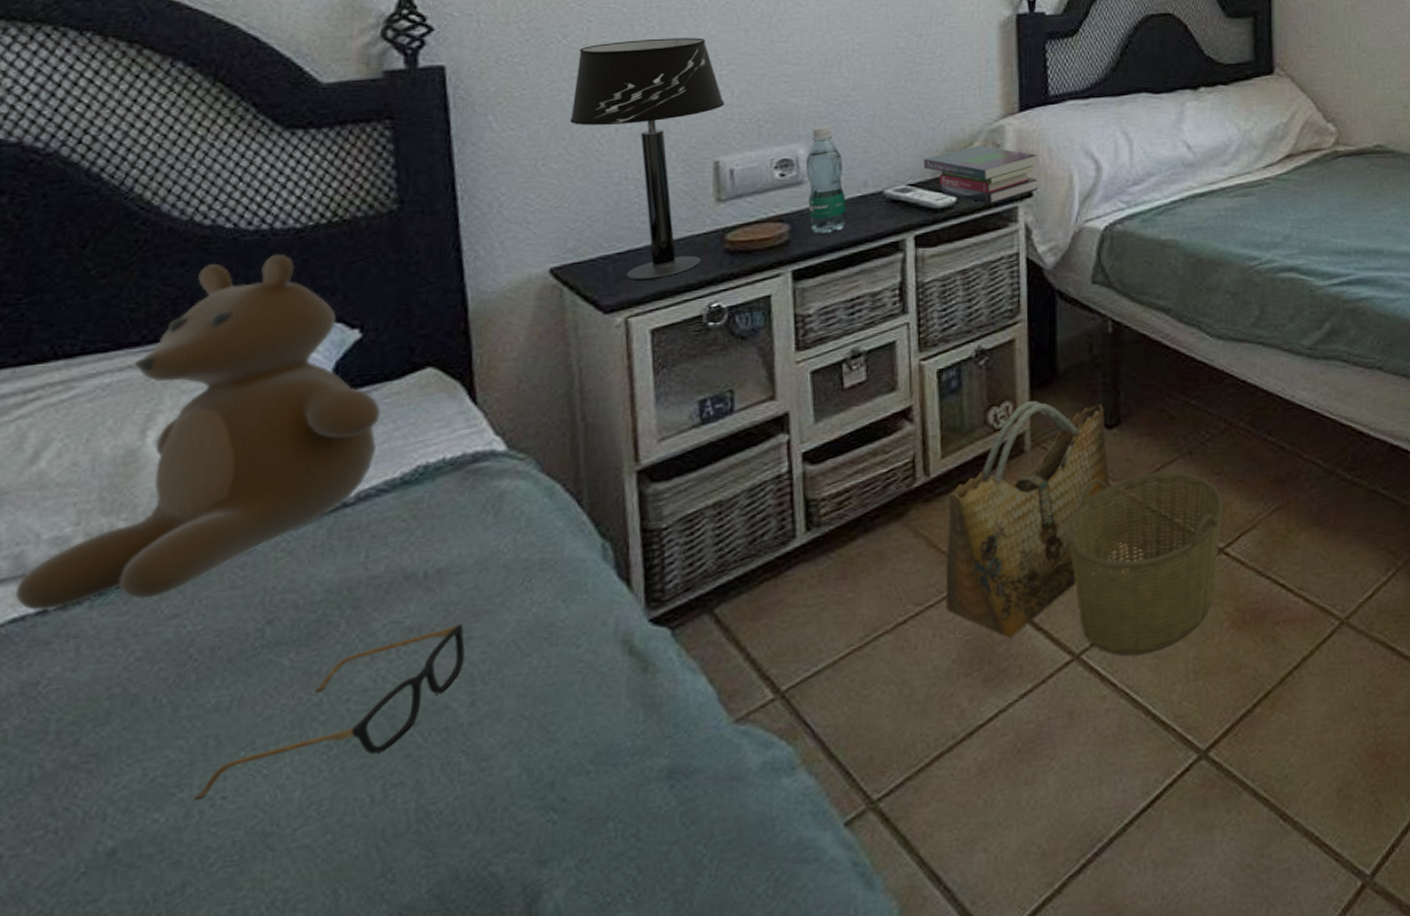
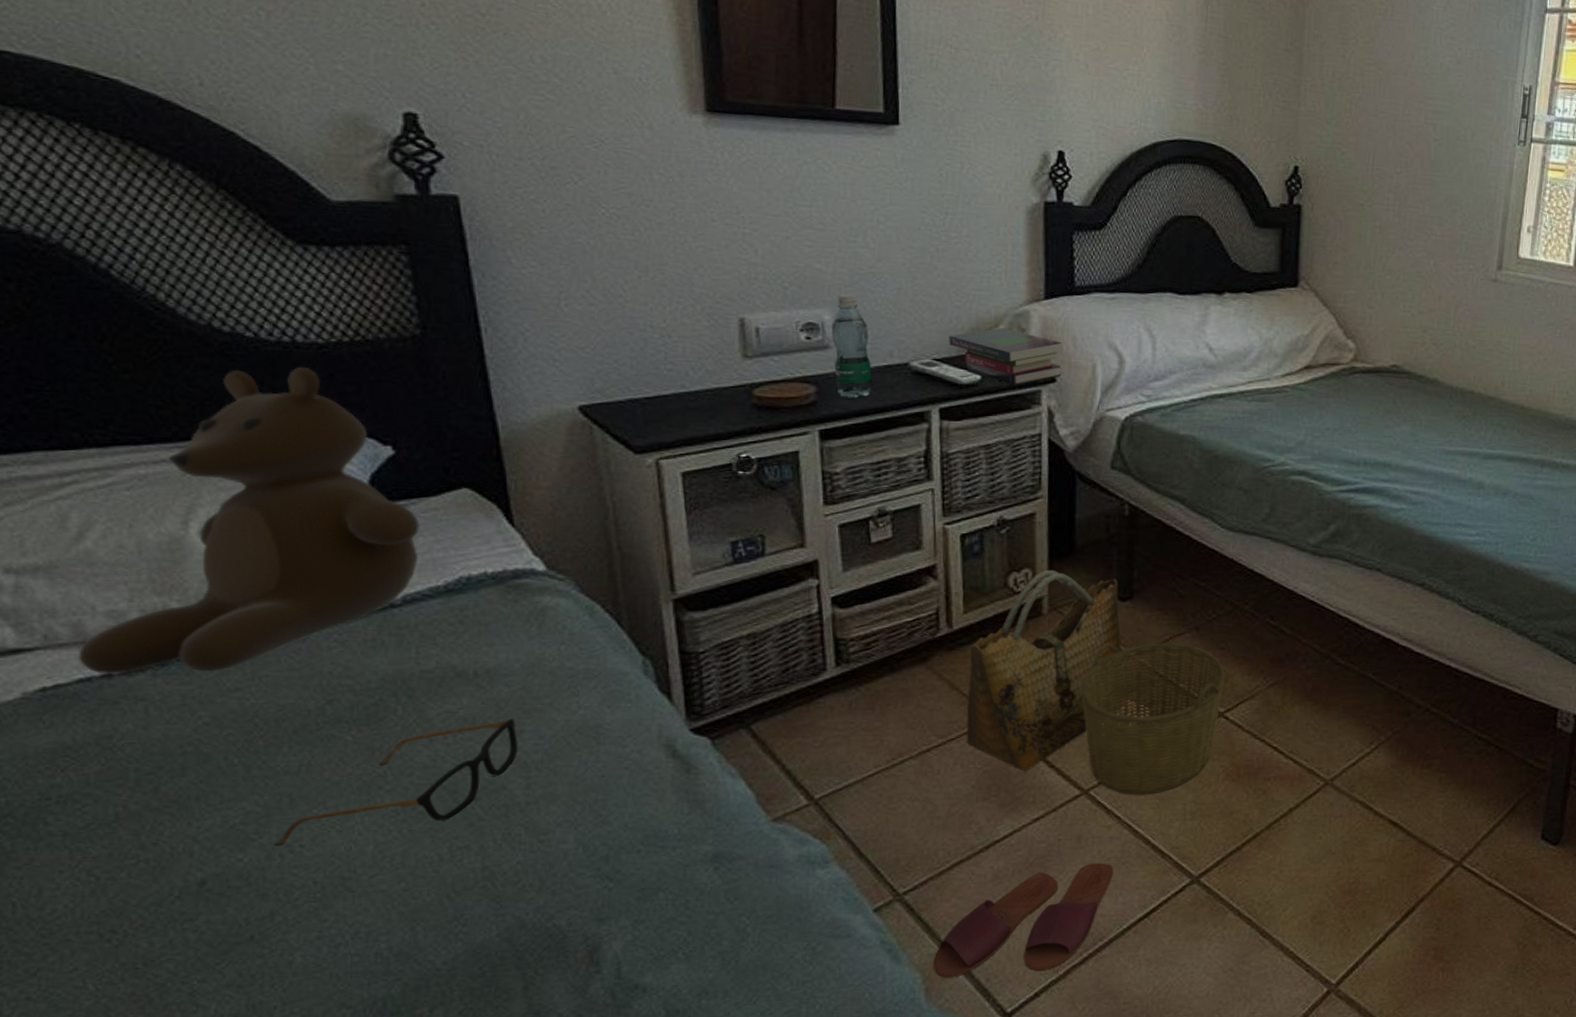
table lamp: present [570,38,725,281] -> none [591,188,749,426]
slippers: none [911,742,1111,905] -> present [933,863,1114,978]

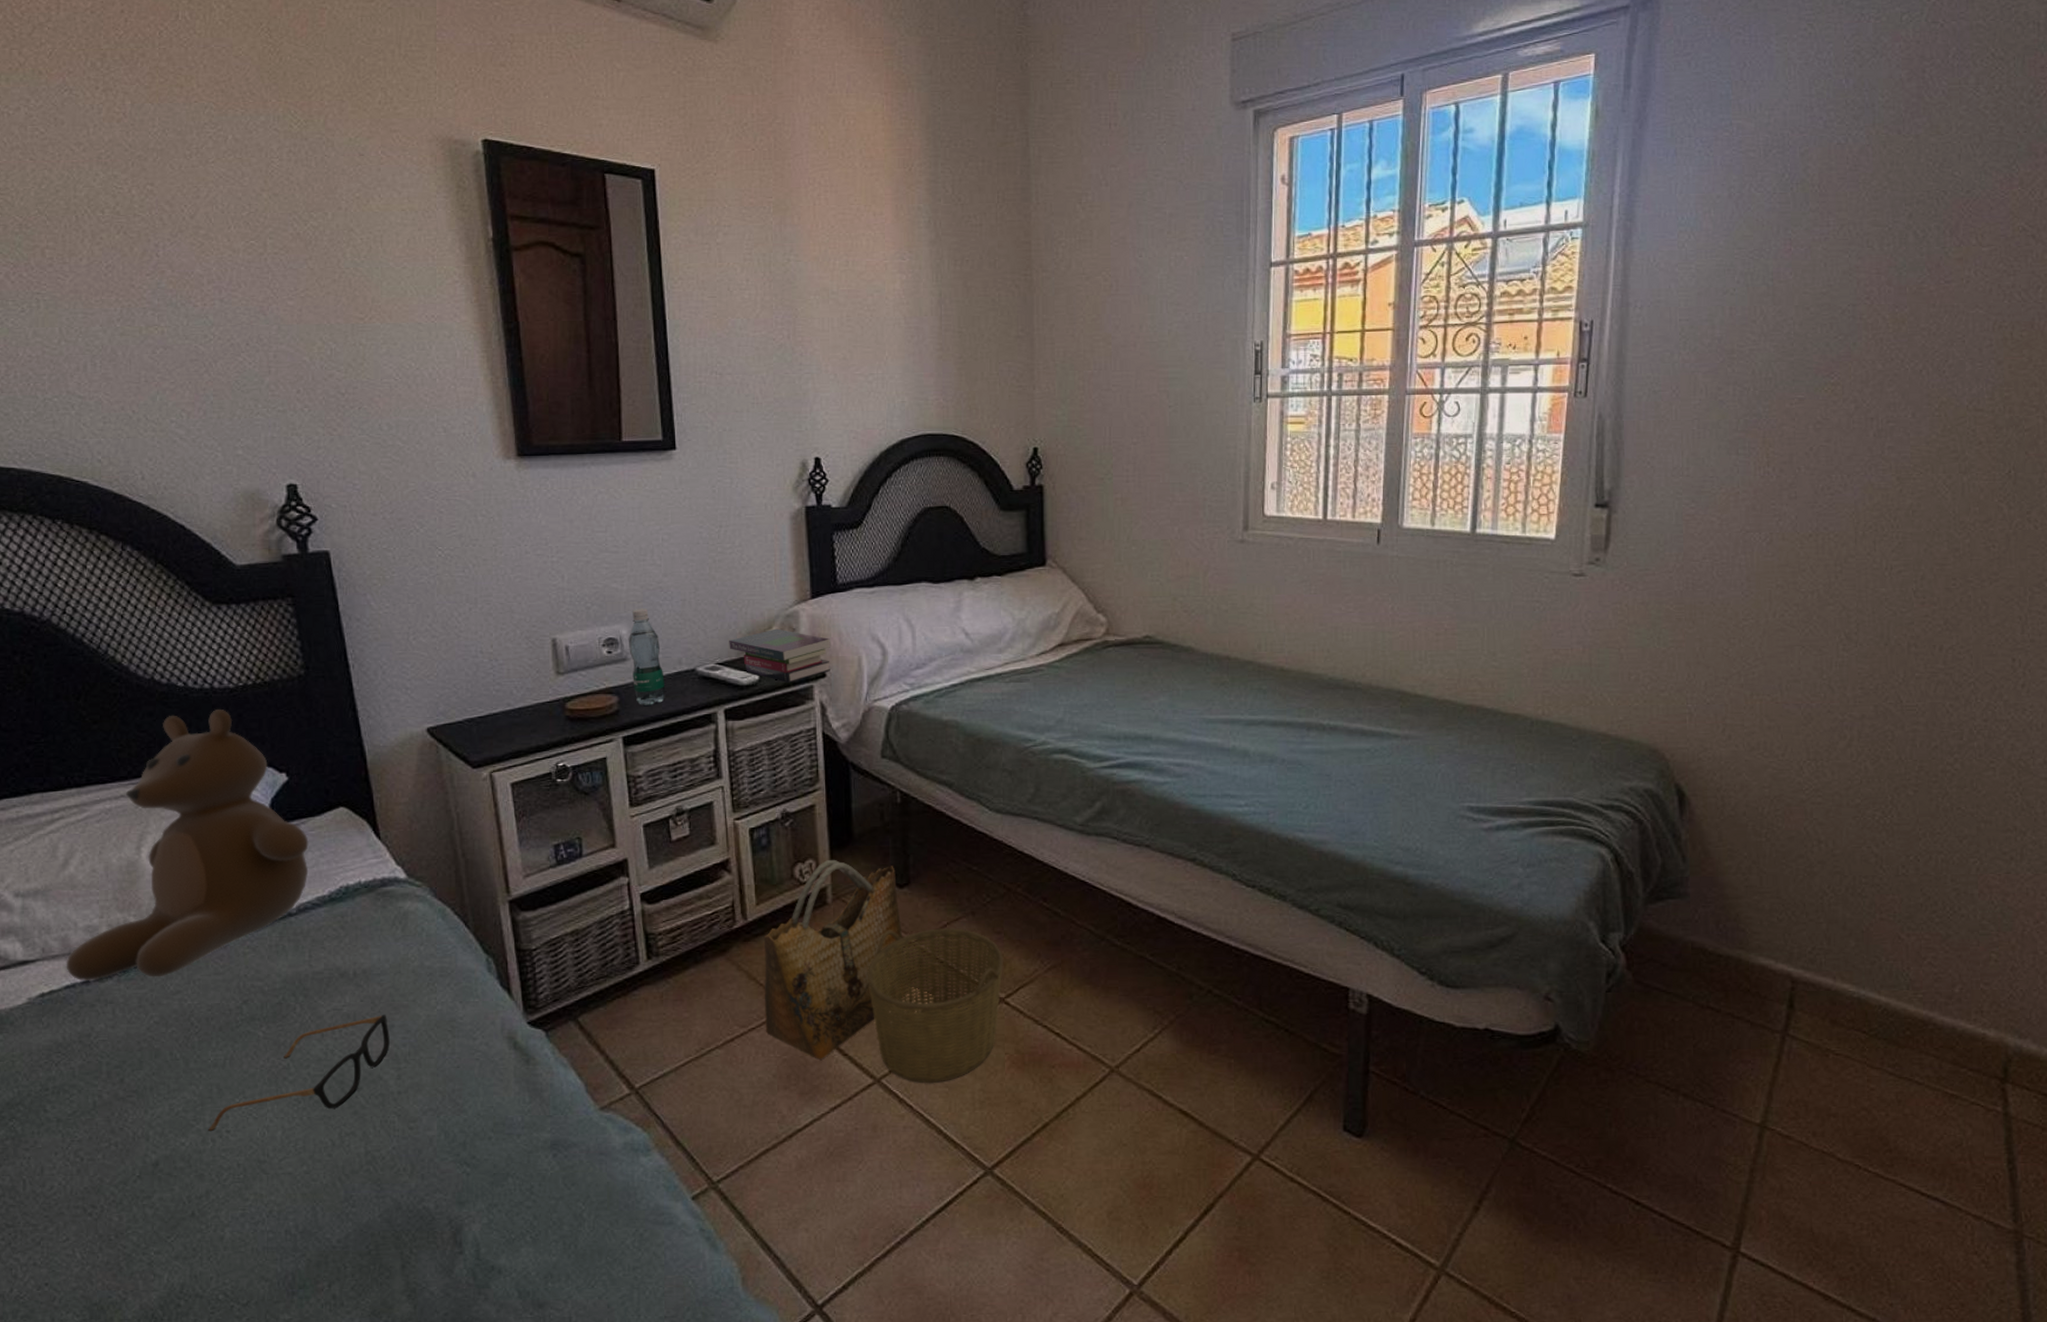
slippers: present [933,863,1114,978] -> none [747,1152,910,1268]

